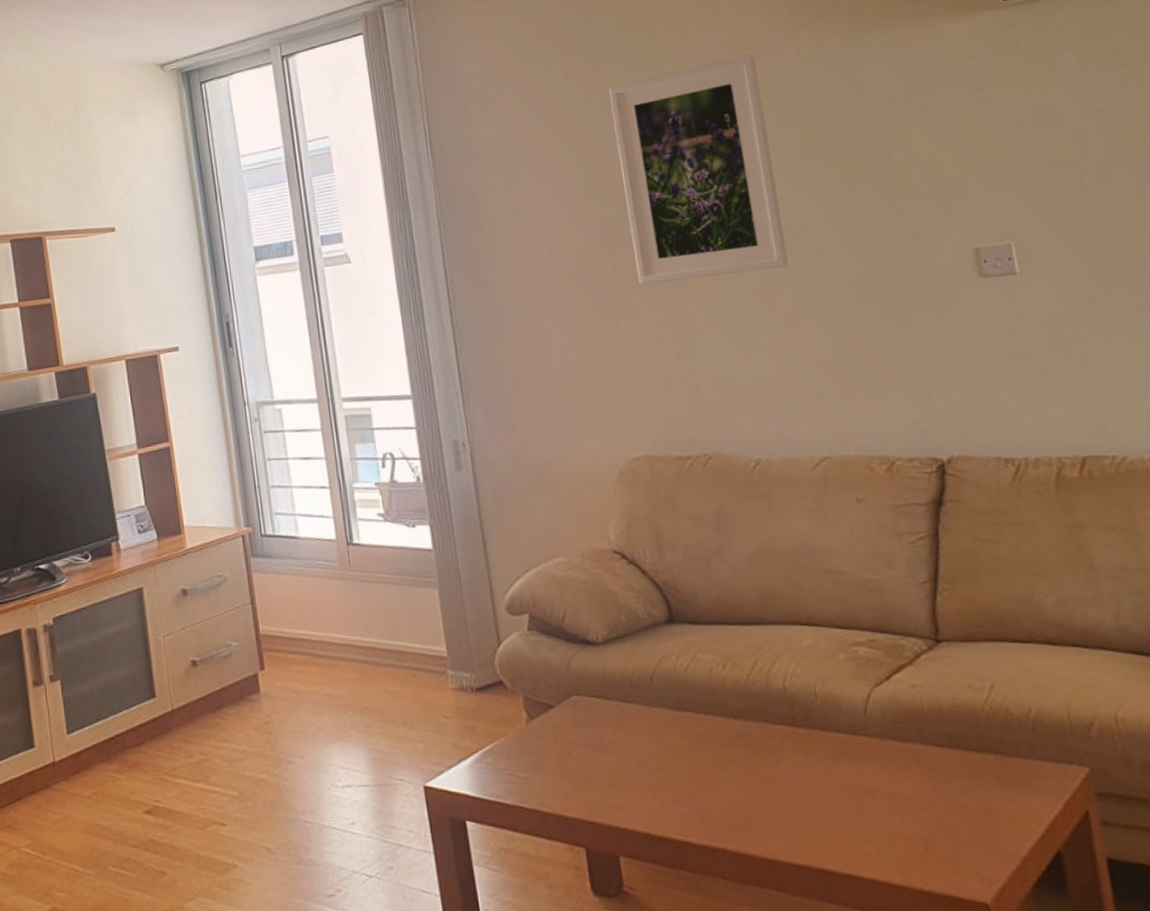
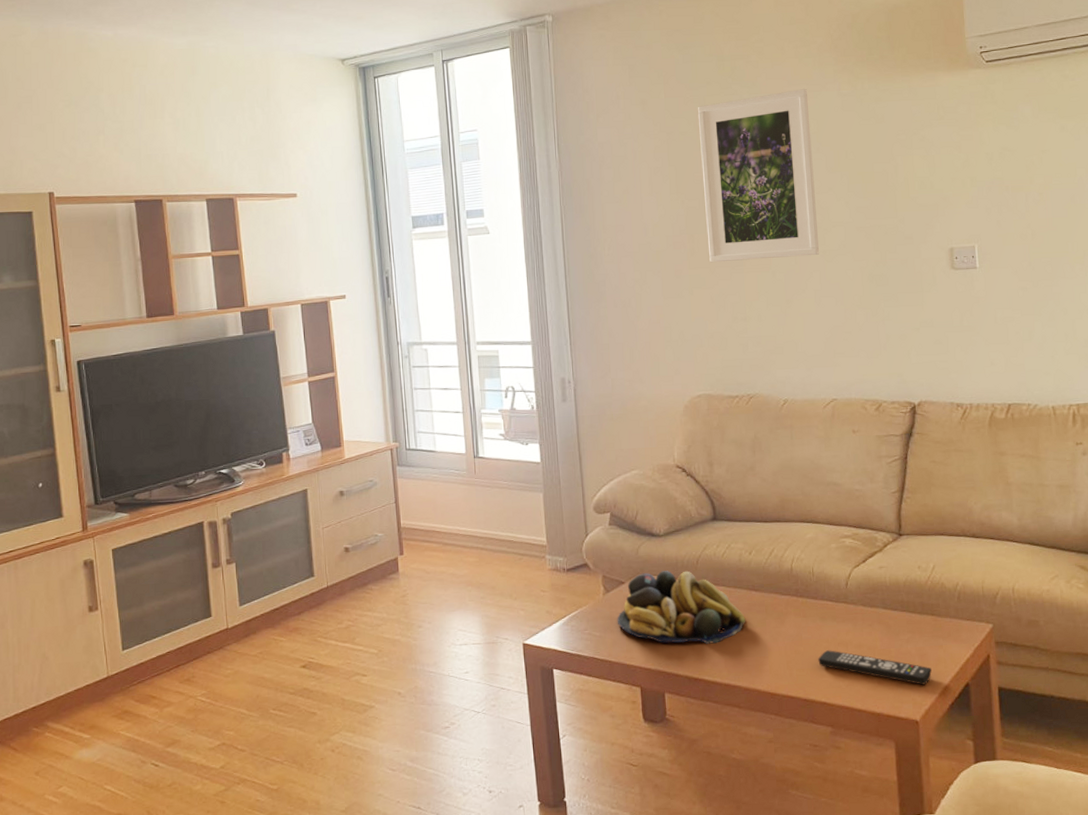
fruit bowl: none [546,690,726,790] -> present [617,571,746,644]
remote control: none [832,801,1003,853] -> present [818,650,932,685]

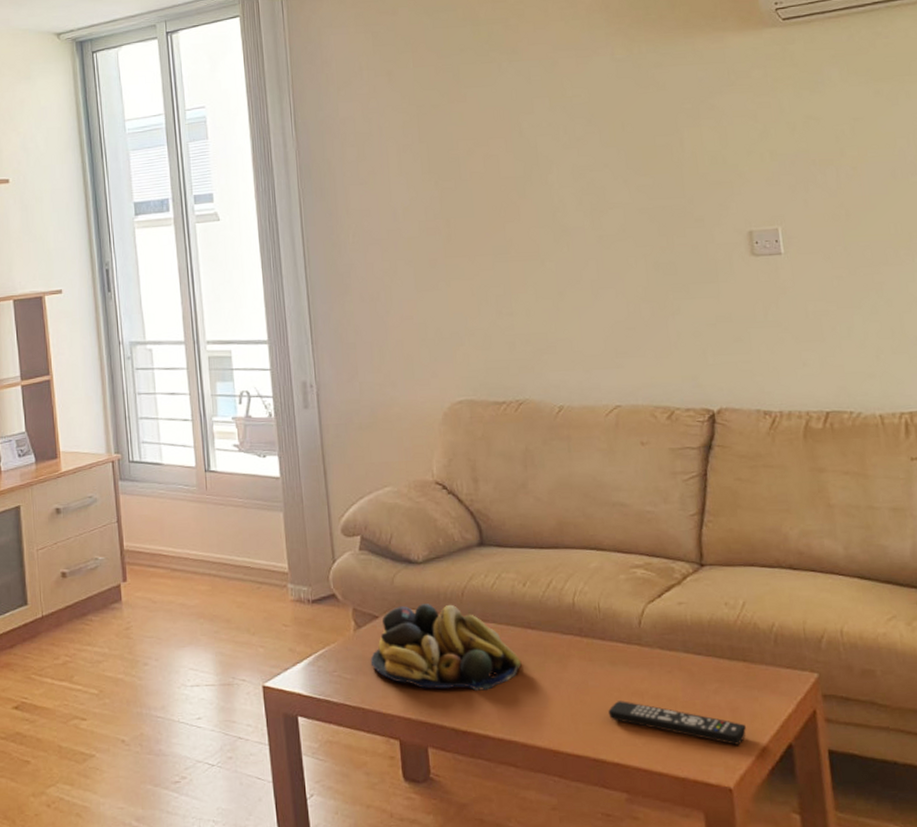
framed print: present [697,88,819,263] -> none [450,53,595,251]

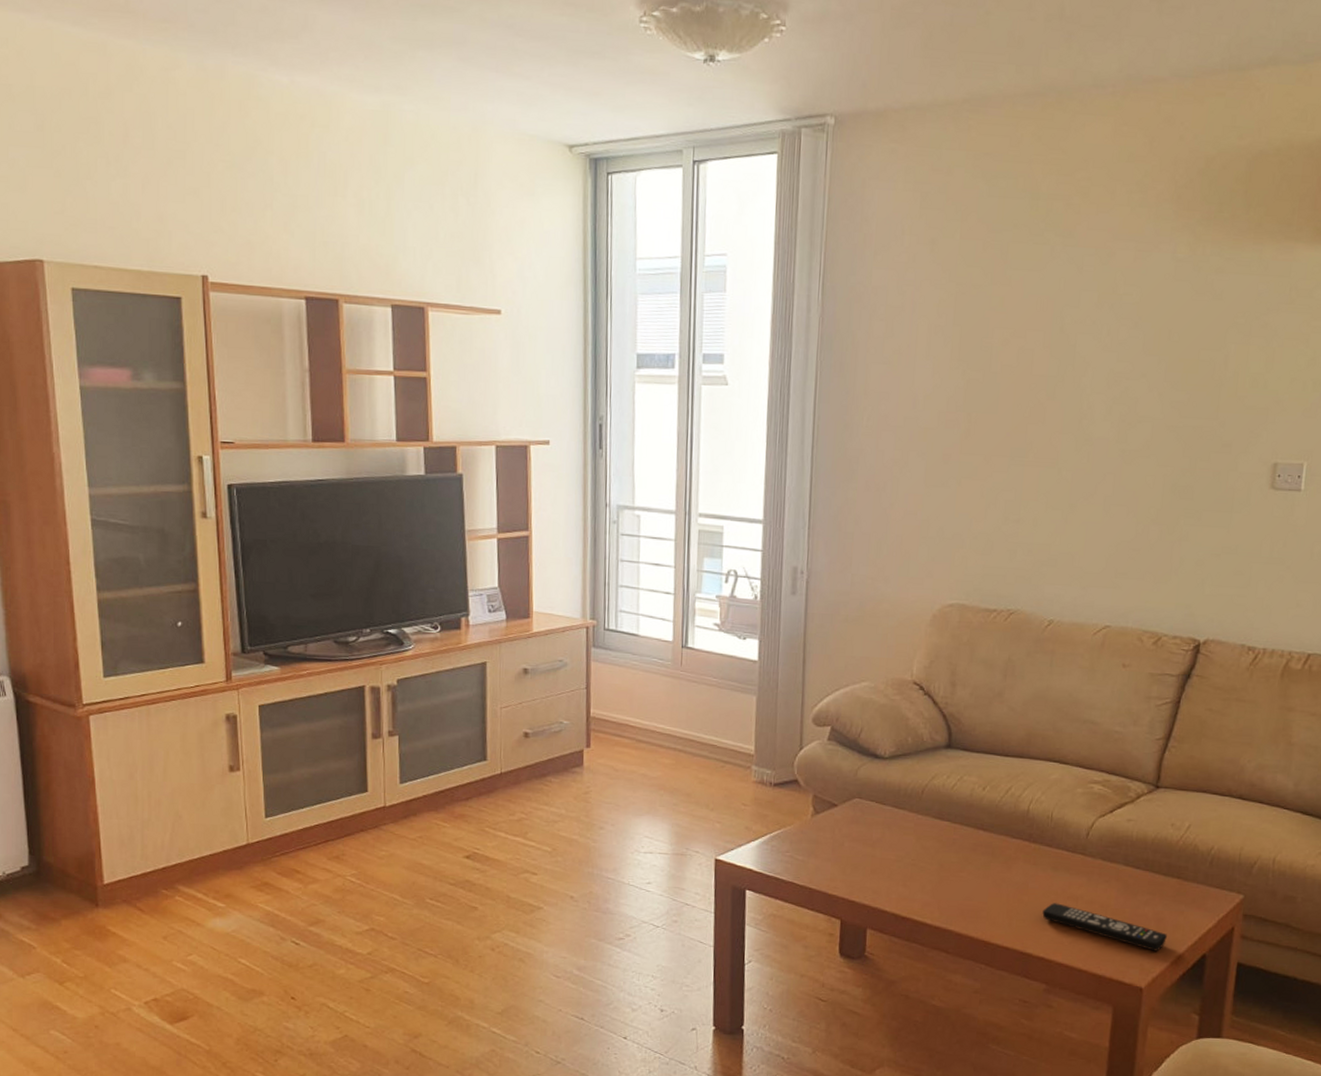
fruit bowl: present [370,604,522,691] -> none [823,797,969,882]

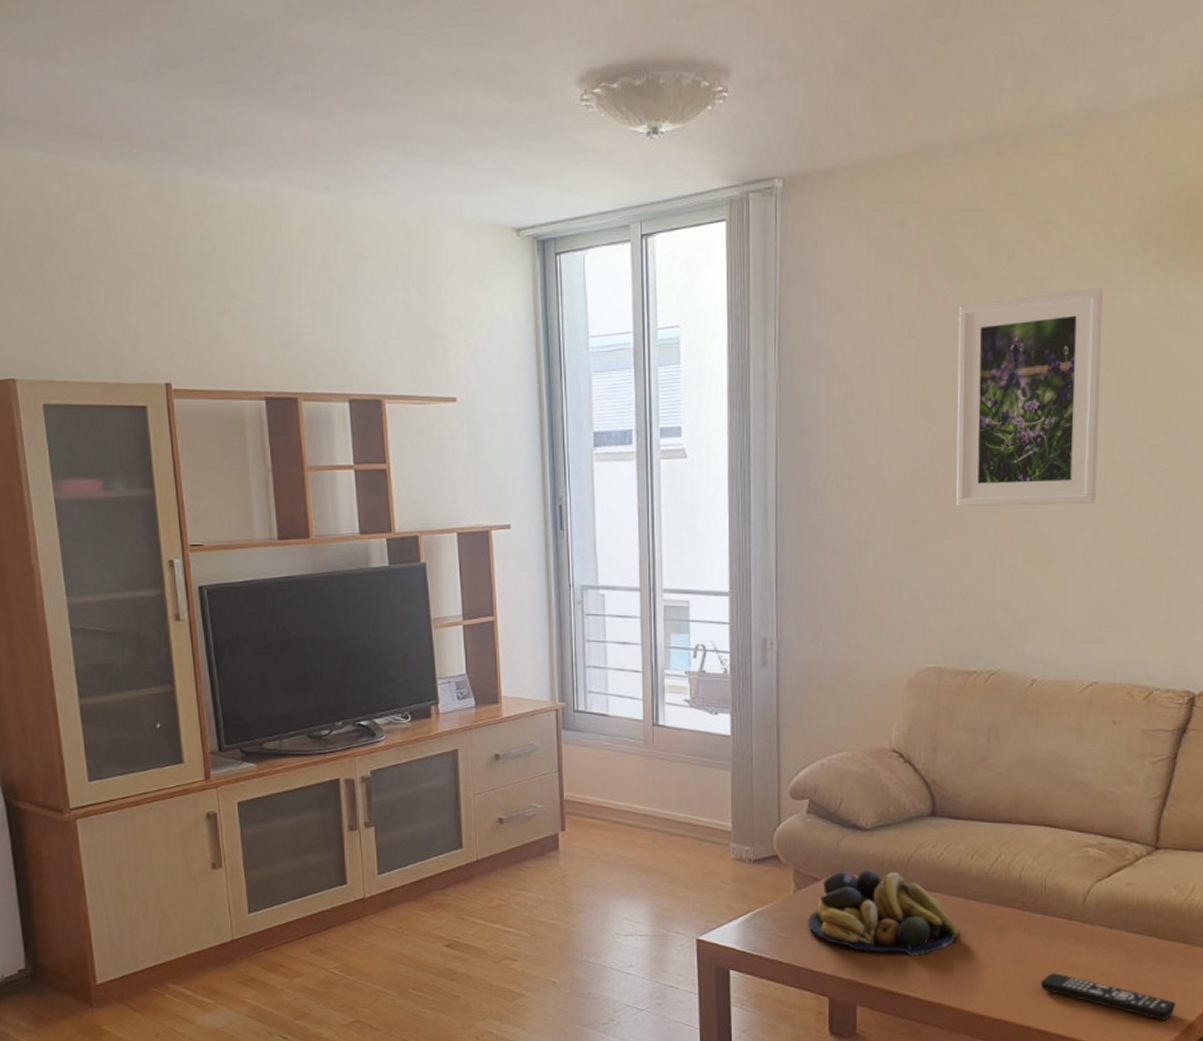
fruit bowl: none [823,797,969,882] -> present [807,870,960,956]
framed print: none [986,245,1135,455] -> present [956,287,1103,507]

